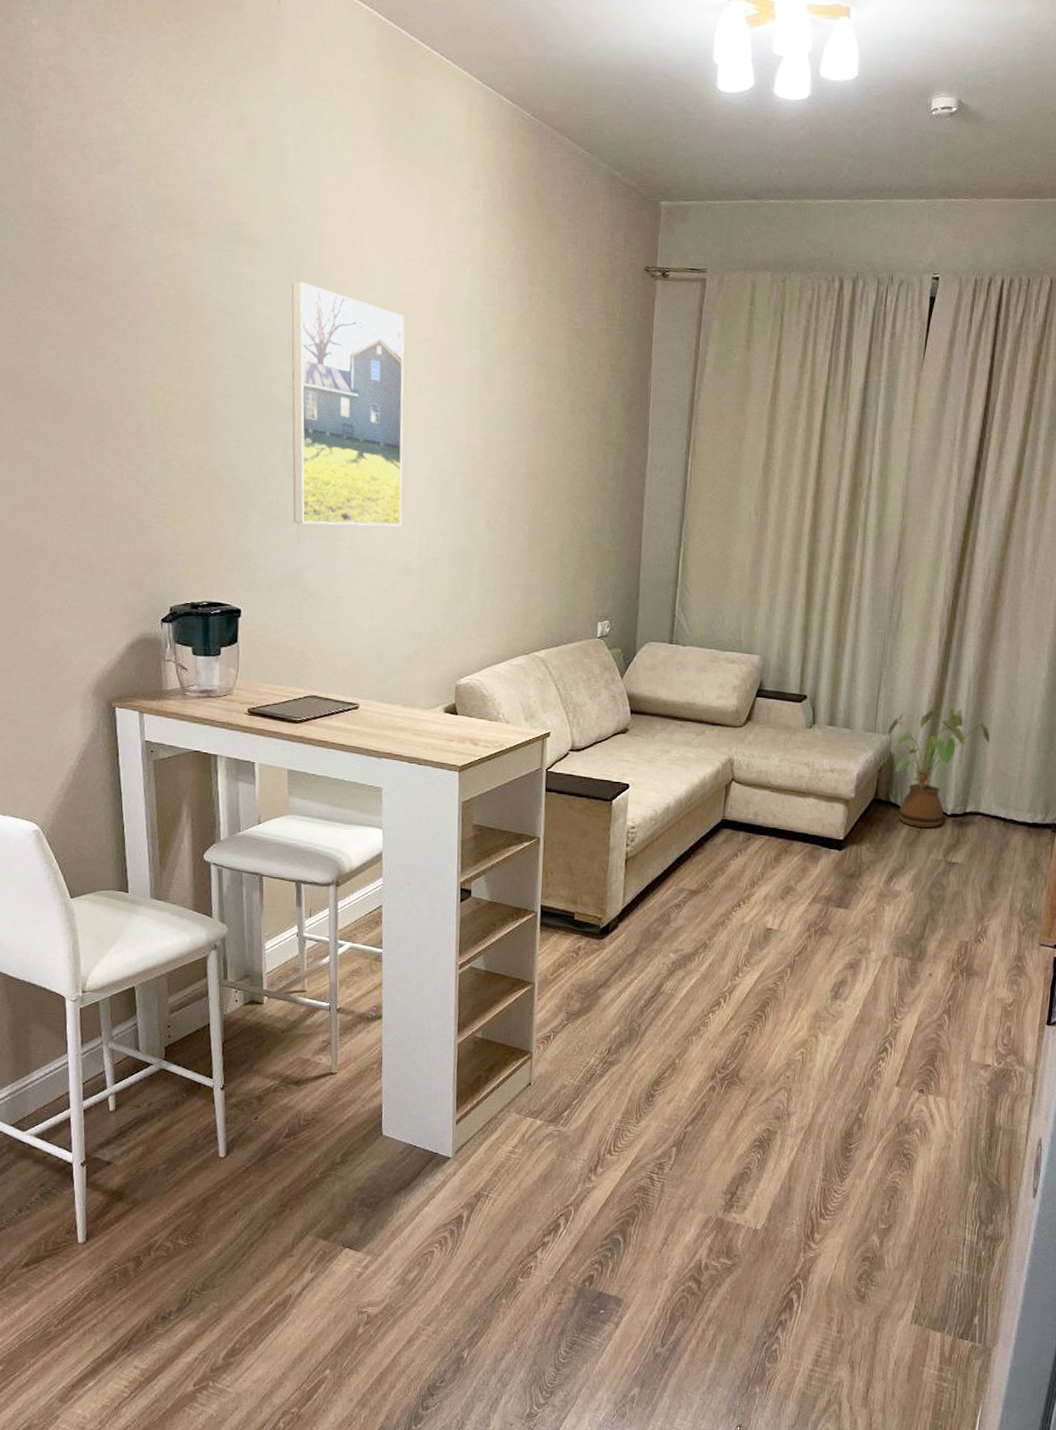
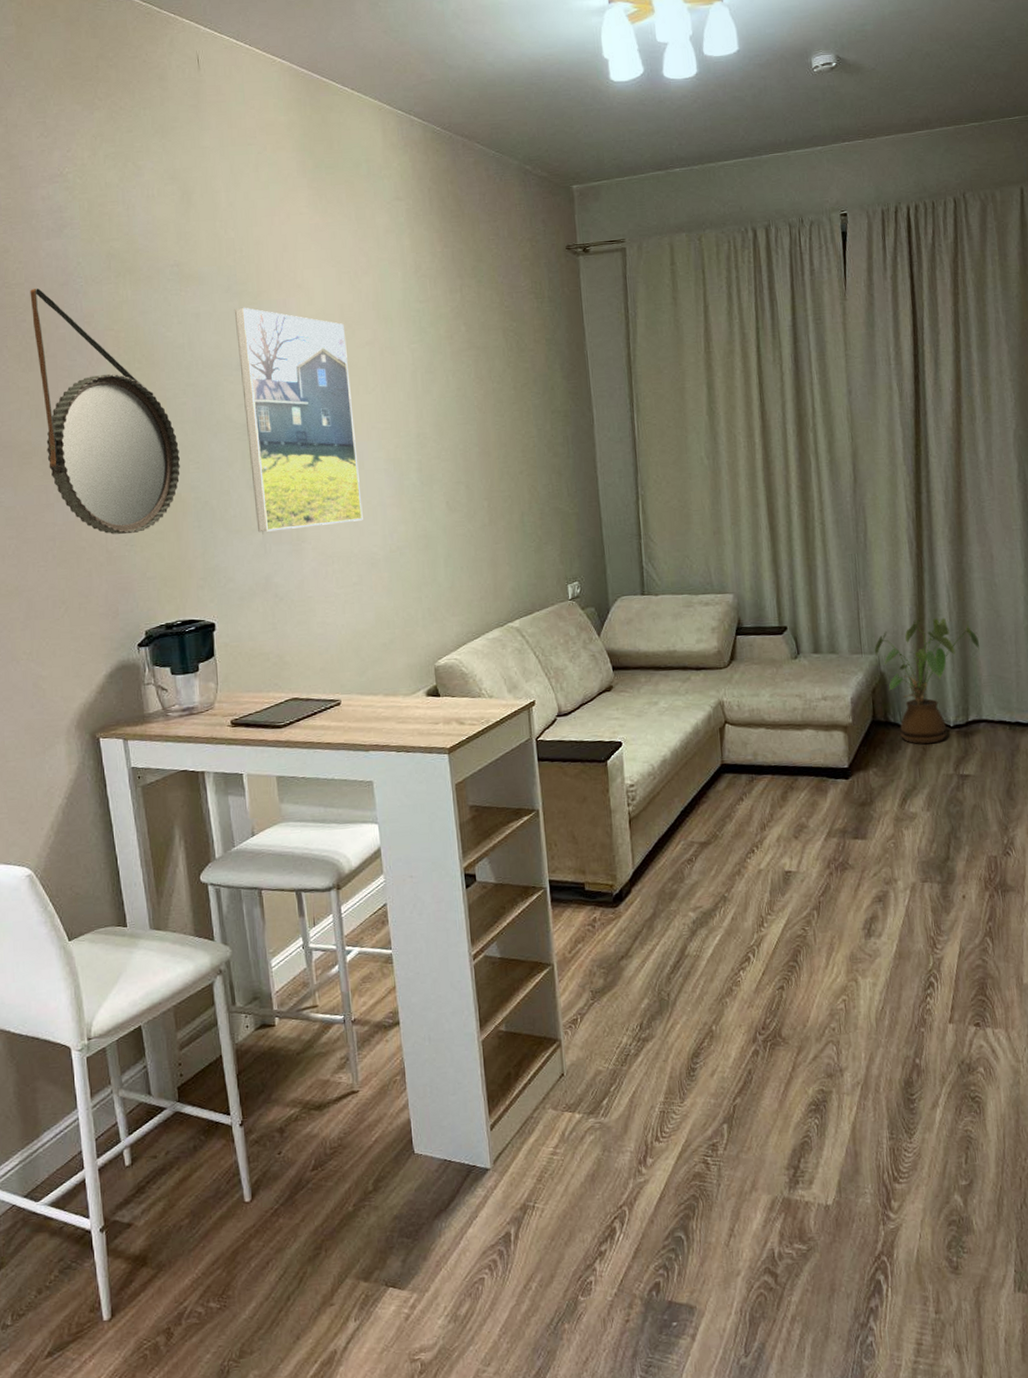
home mirror: none [77,225,221,506] -> present [30,287,180,534]

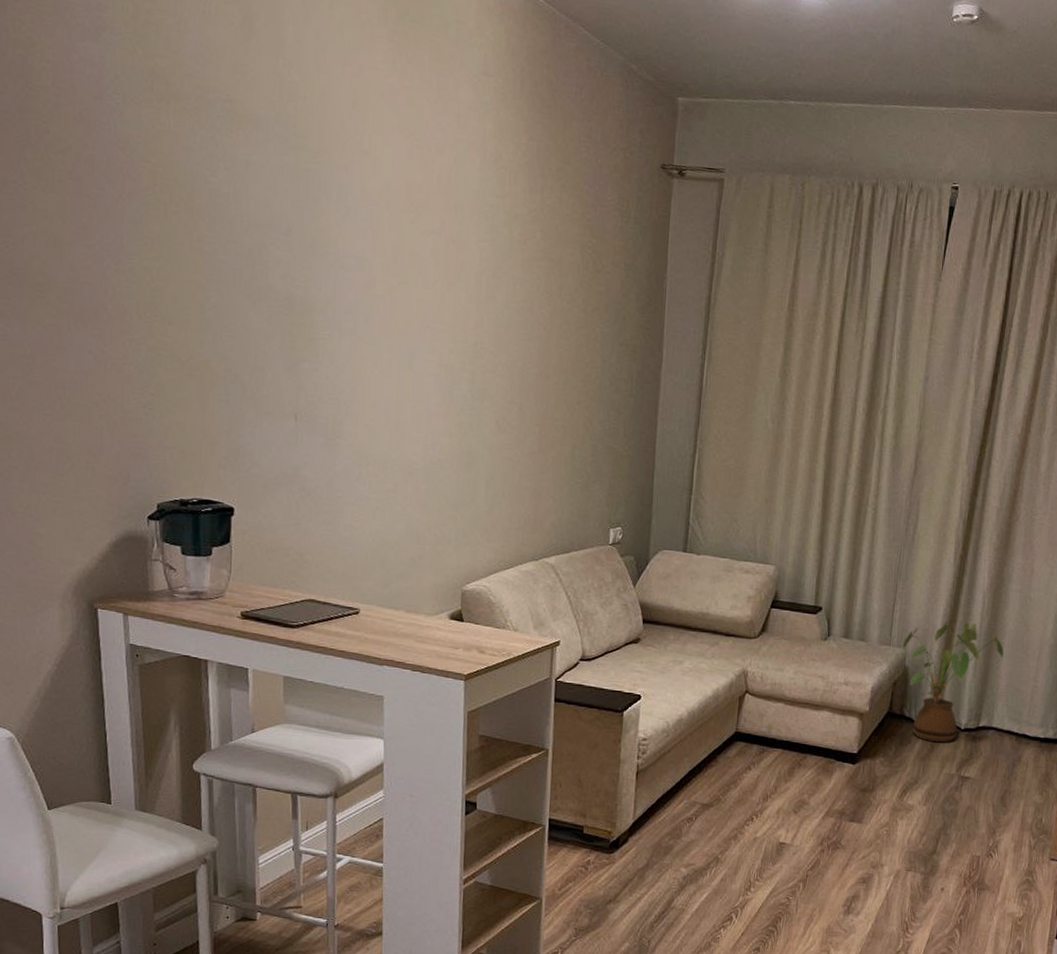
home mirror: present [30,287,180,534] -> none [56,95,213,396]
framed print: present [234,307,363,533] -> none [289,164,410,425]

